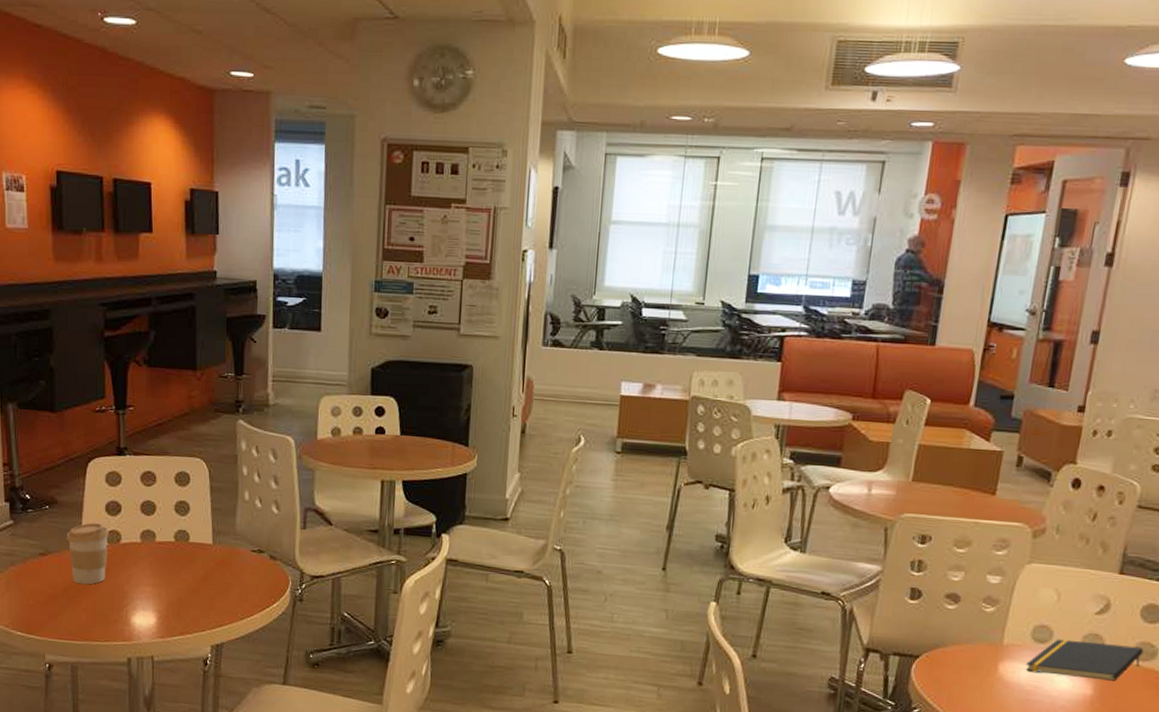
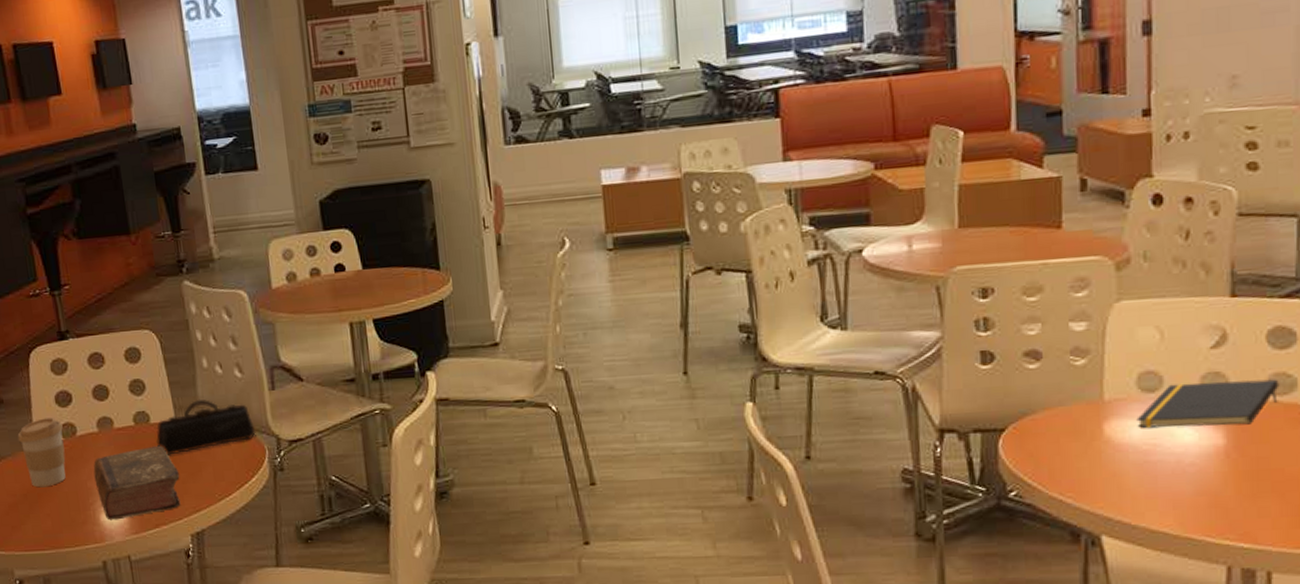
book: none [131,562,209,624] -> present [93,445,181,521]
pencil case: none [193,527,283,573] -> present [156,399,256,456]

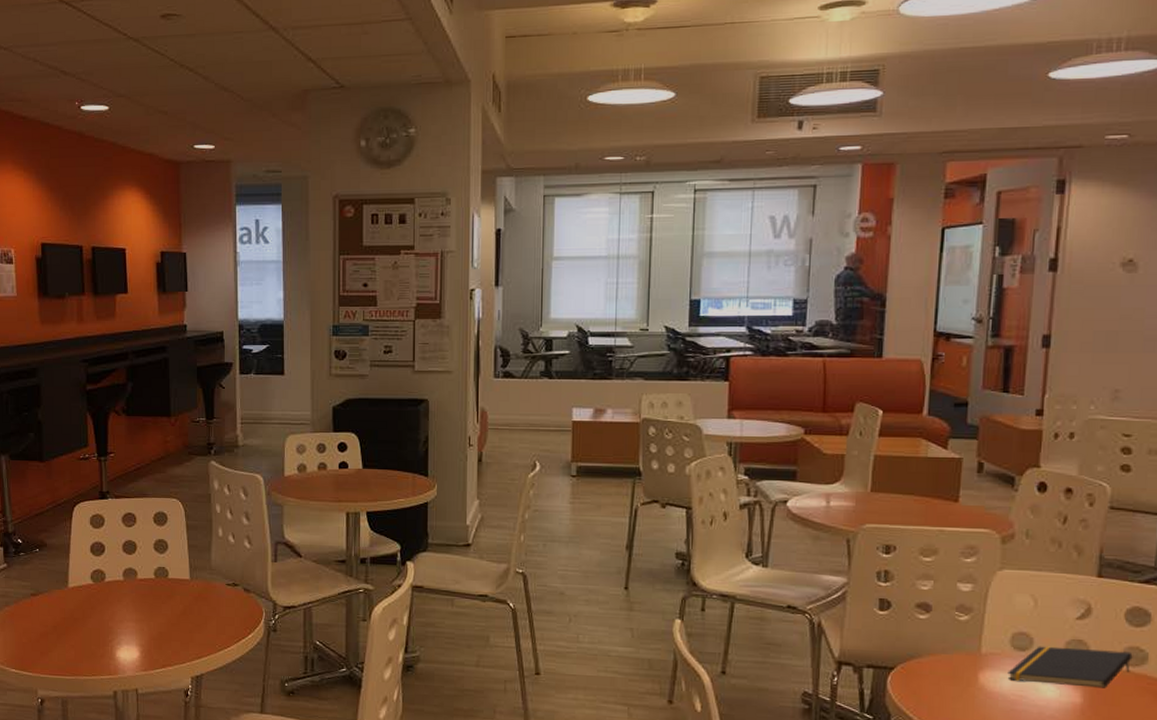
coffee cup: present [17,417,66,488] -> none [55,563,94,622]
book: present [93,445,181,521] -> none [115,597,188,657]
pencil case: present [156,399,256,456] -> none [172,562,257,607]

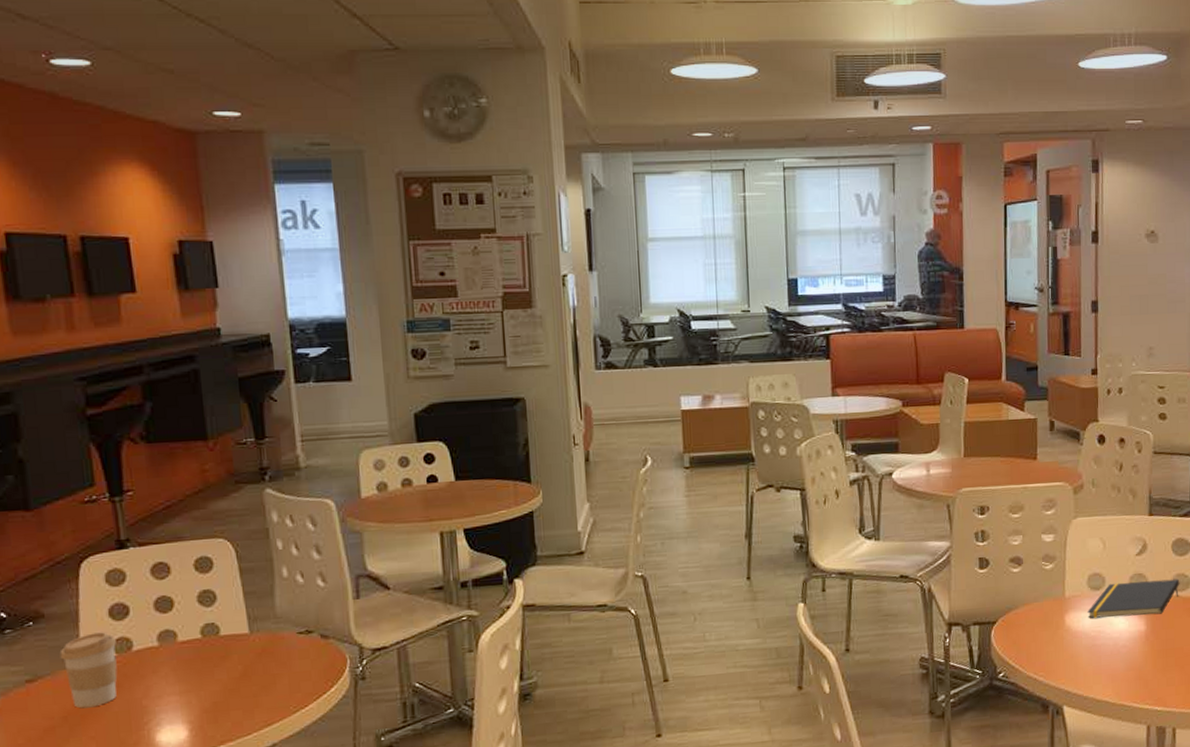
coffee cup: none [55,563,94,622] -> present [59,632,118,708]

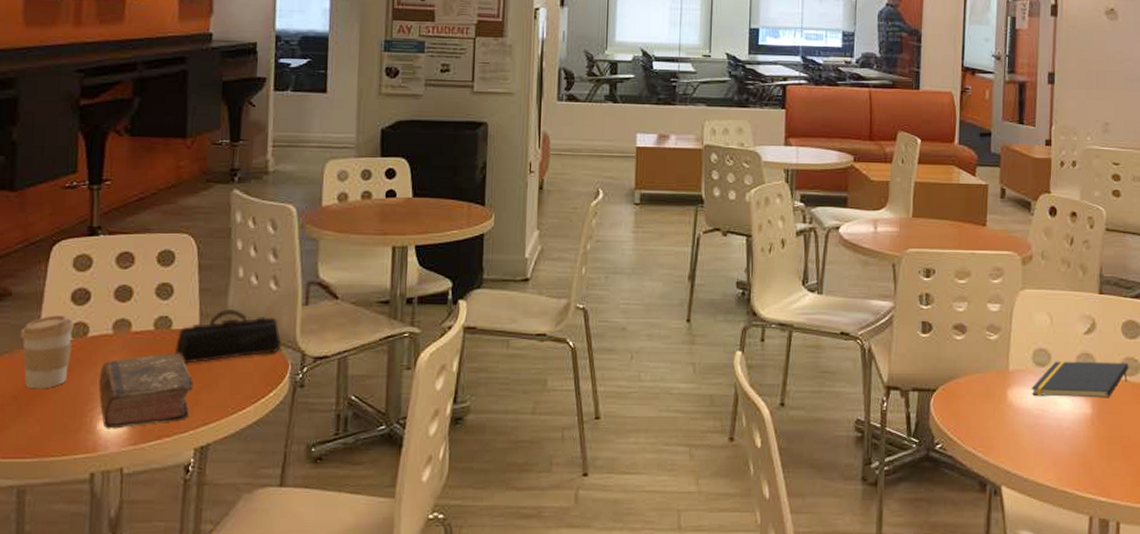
book: none [150,658,251,740] -> present [98,353,194,429]
pencil case: none [226,609,337,669] -> present [175,308,282,364]

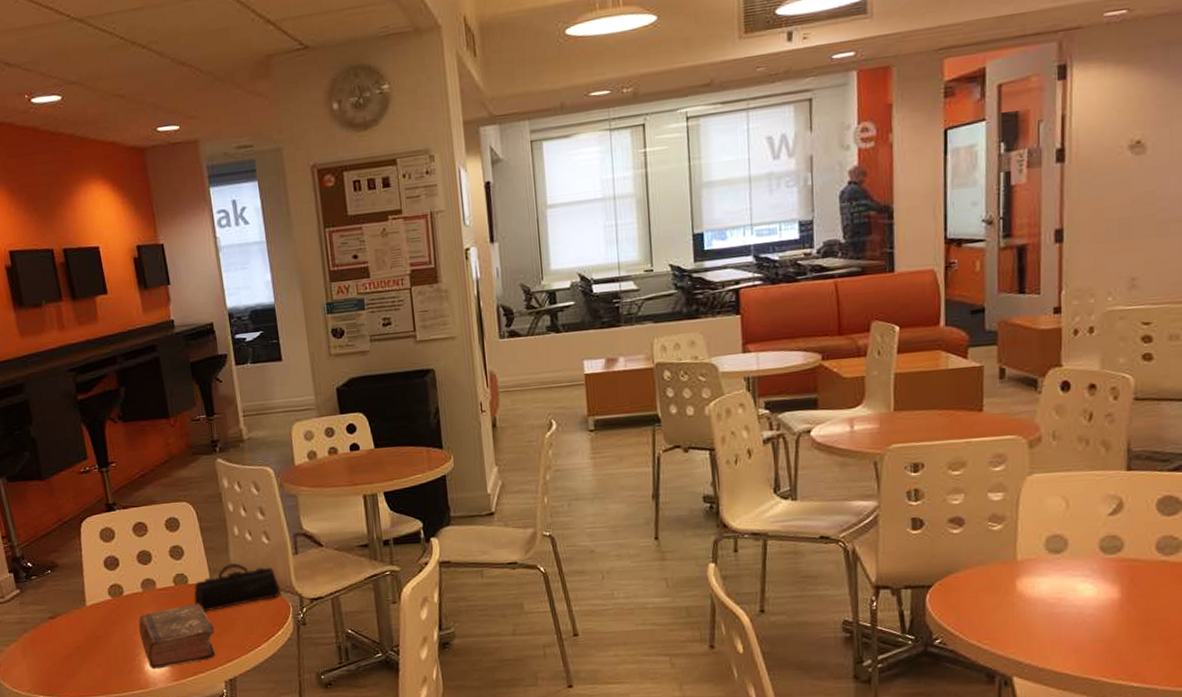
coffee cup: present [20,315,74,389] -> none [71,579,114,641]
notepad: present [1031,361,1129,398] -> none [1045,541,1167,584]

